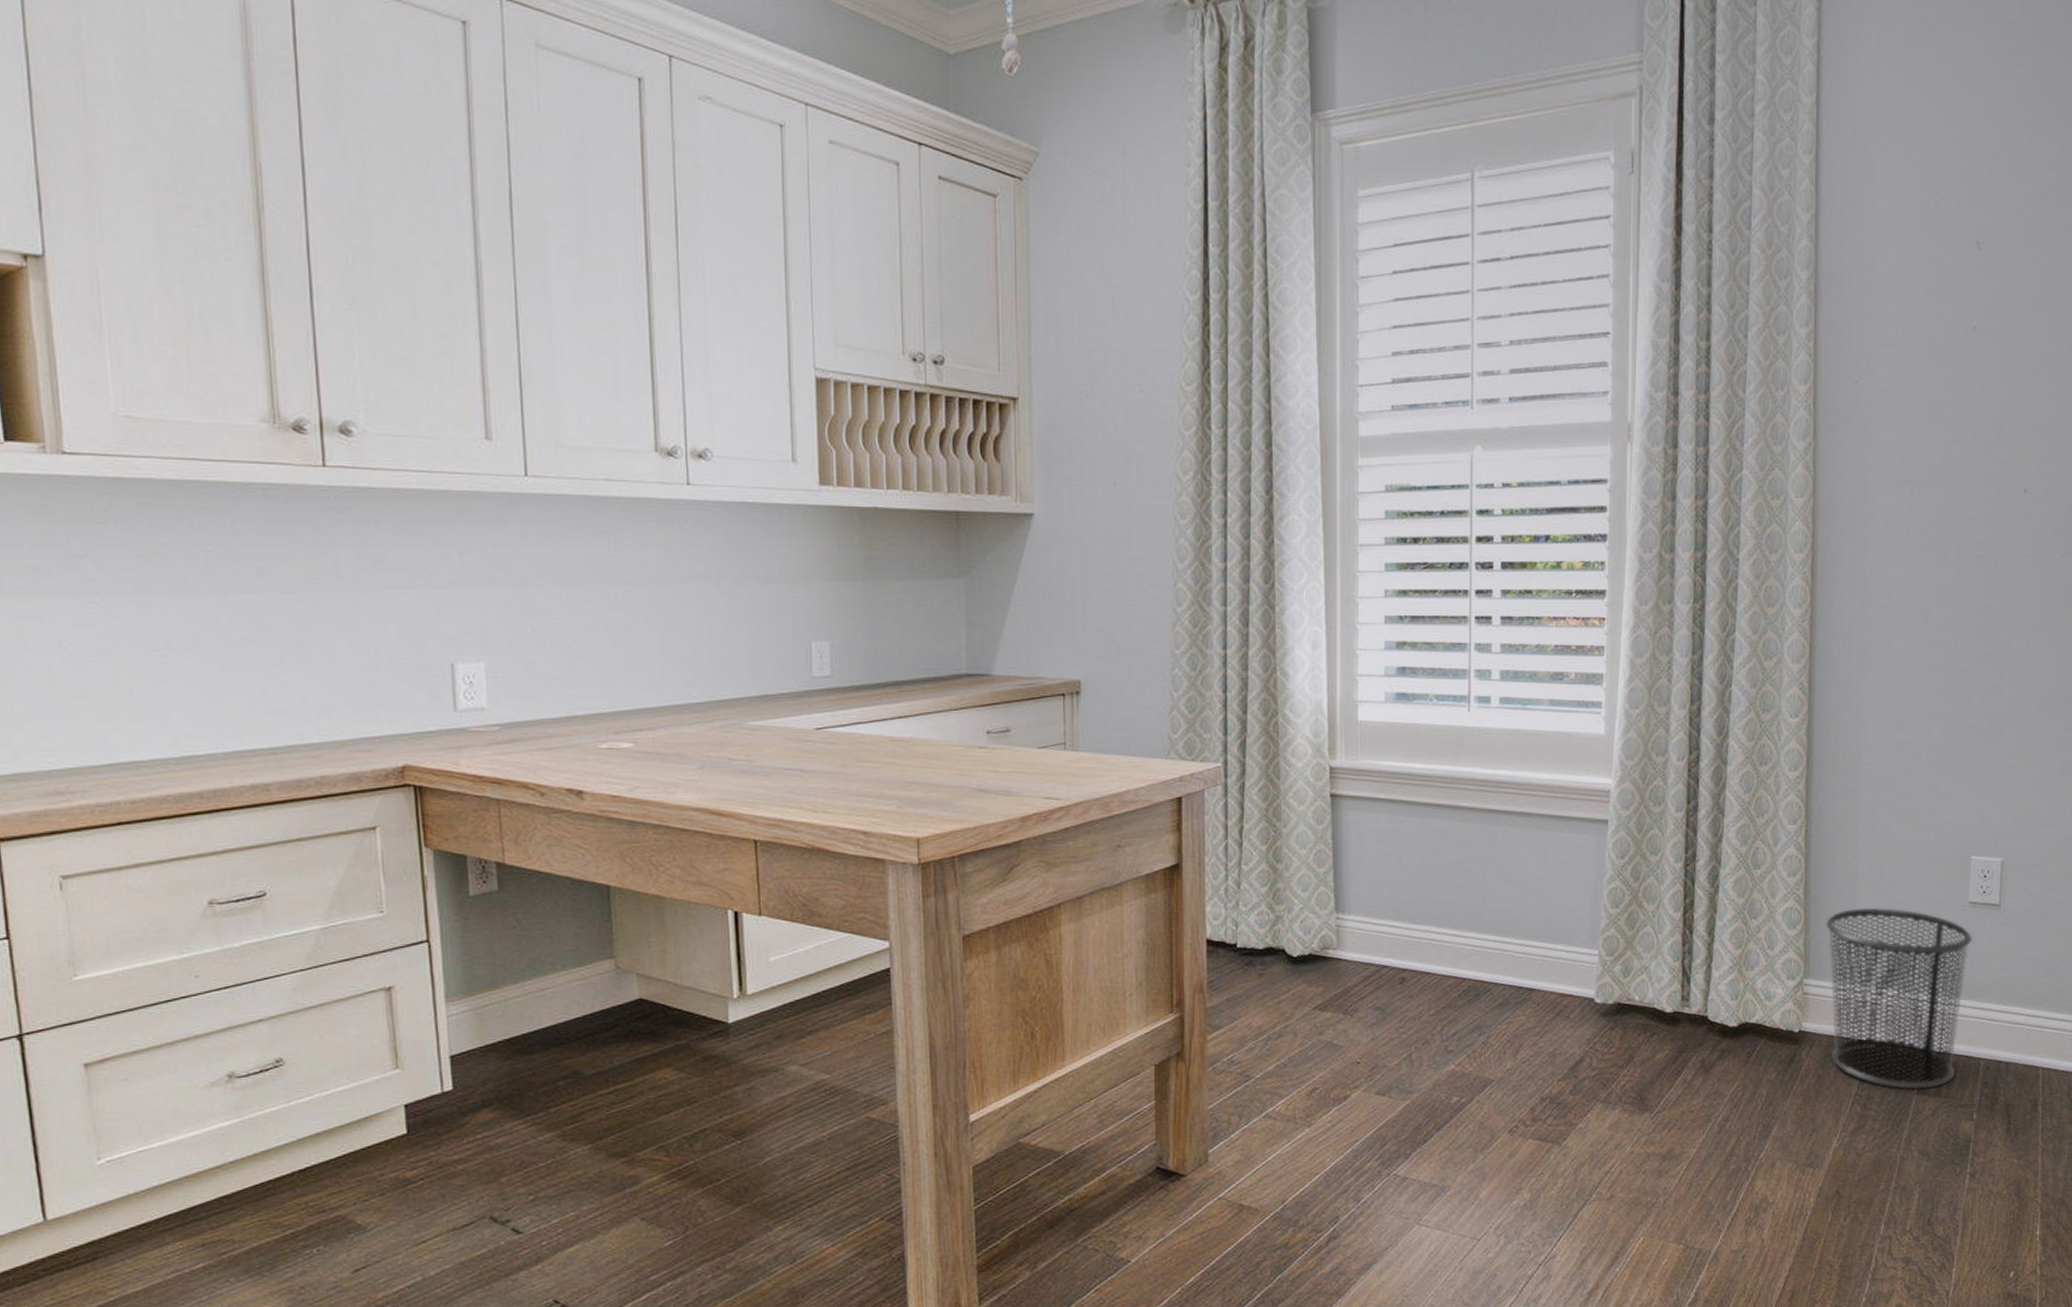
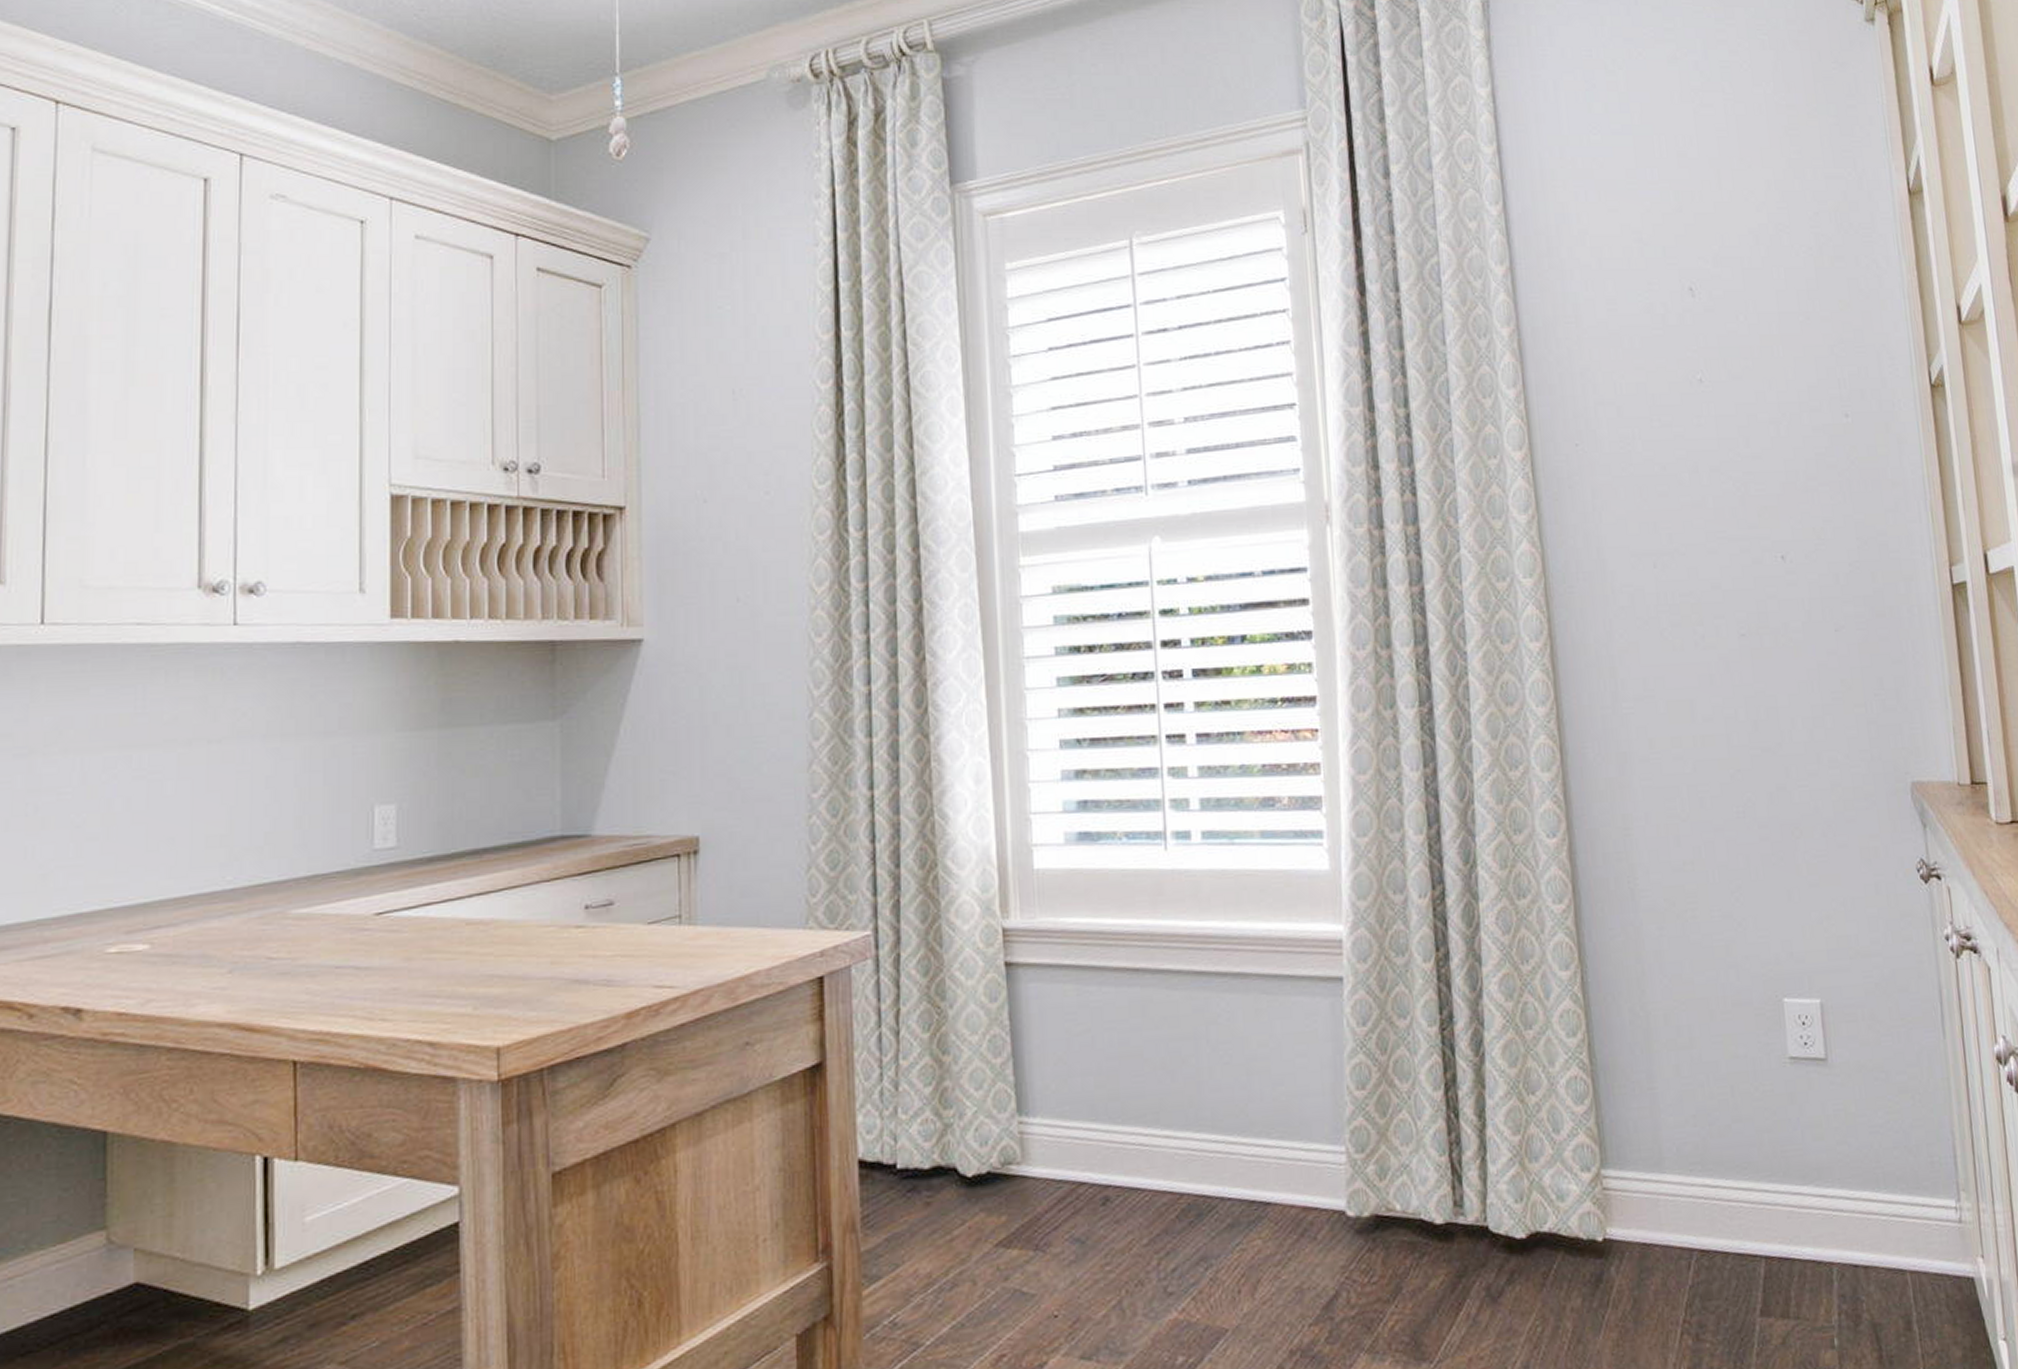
waste bin: present [1826,908,1972,1090] -> none [1619,1071,1803,1312]

